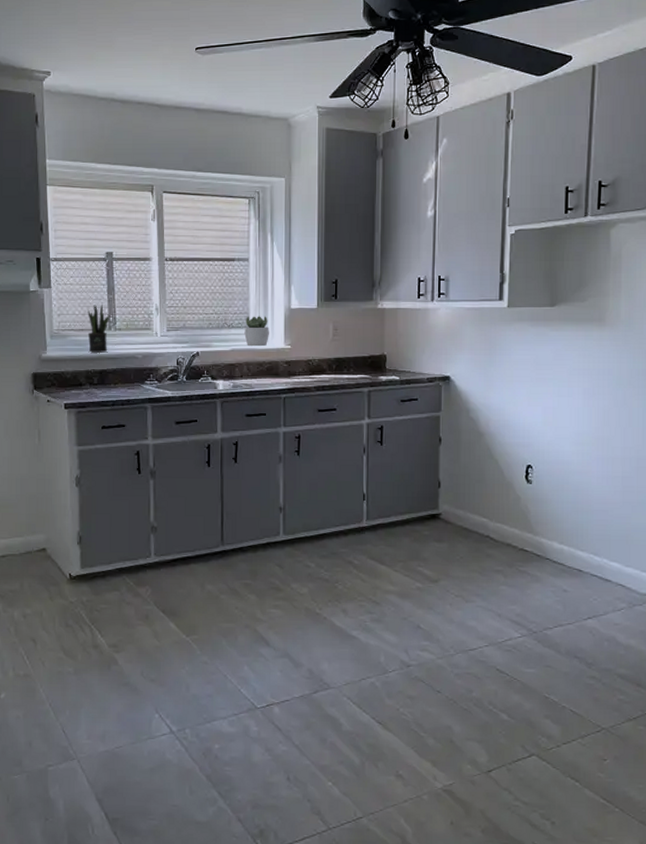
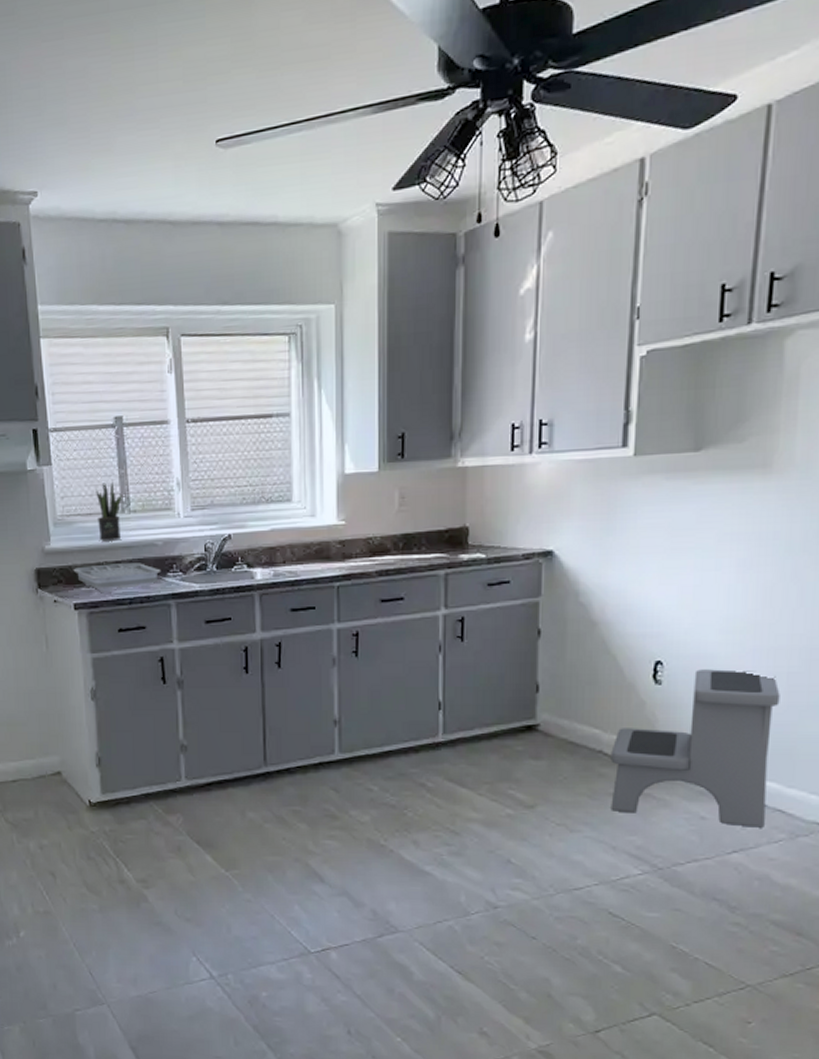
dish rack: none [65,371,140,396] -> present [73,563,161,594]
succulent plant: present [244,316,269,347] -> none [286,485,318,525]
step stool: none [495,472,618,599] -> present [610,669,780,828]

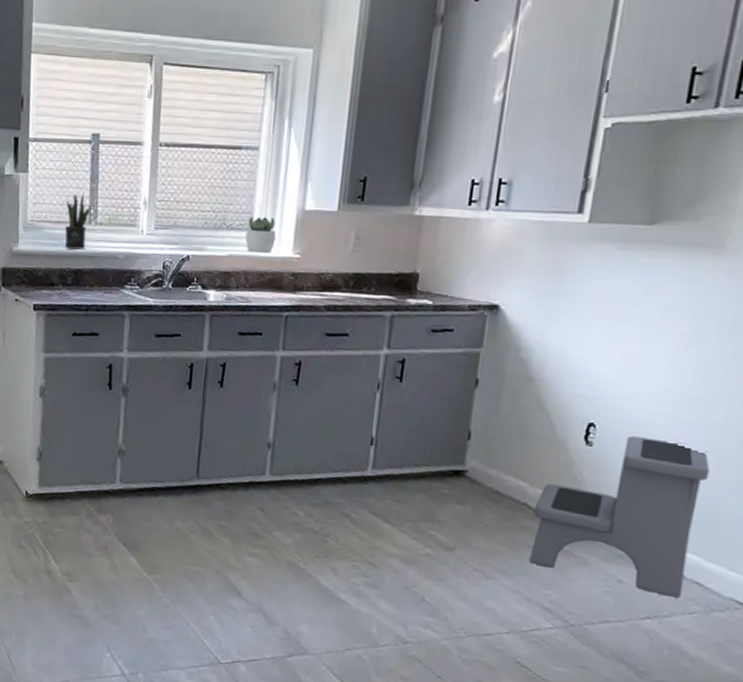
dish rack: present [73,563,161,594] -> none [36,270,120,299]
succulent plant: none [286,485,318,525] -> present [245,216,276,254]

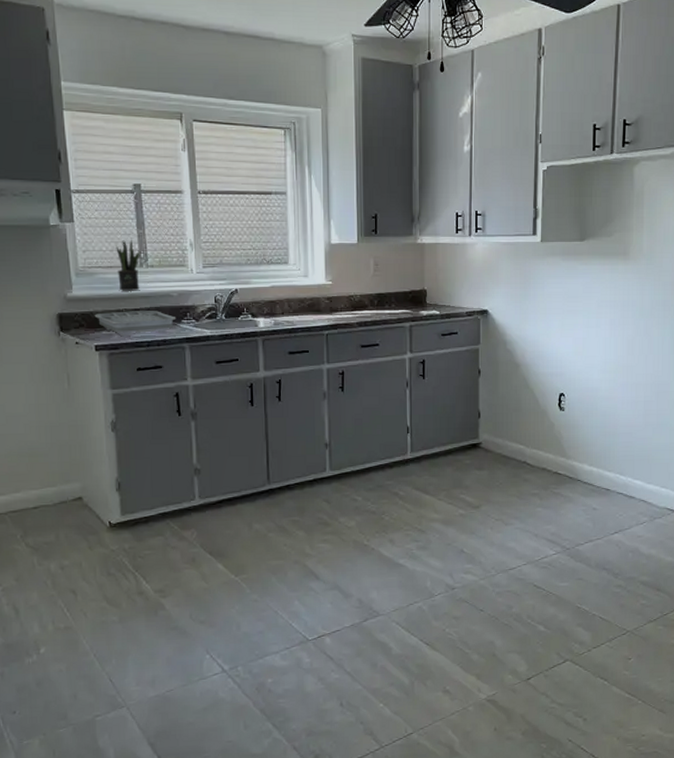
dish rack: none [36,270,120,299] -> present [94,311,177,337]
succulent plant: present [245,216,276,254] -> none [284,251,310,283]
step stool: present [529,436,710,598] -> none [532,399,640,514]

